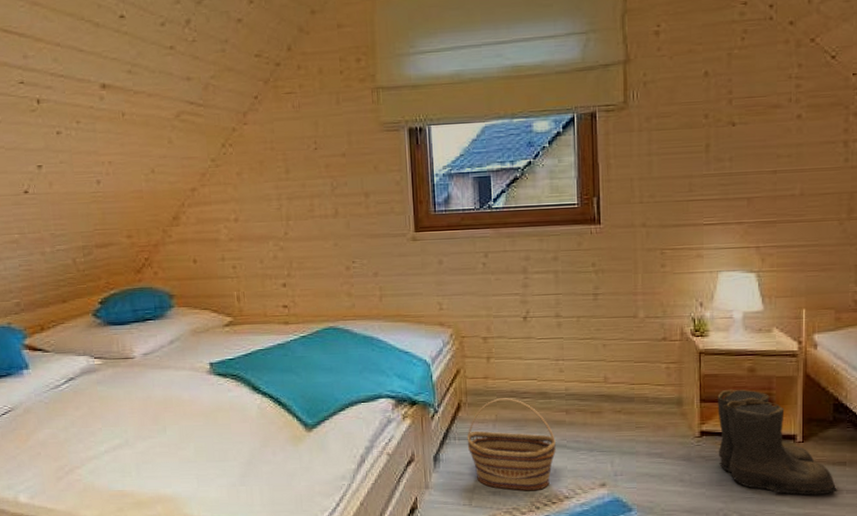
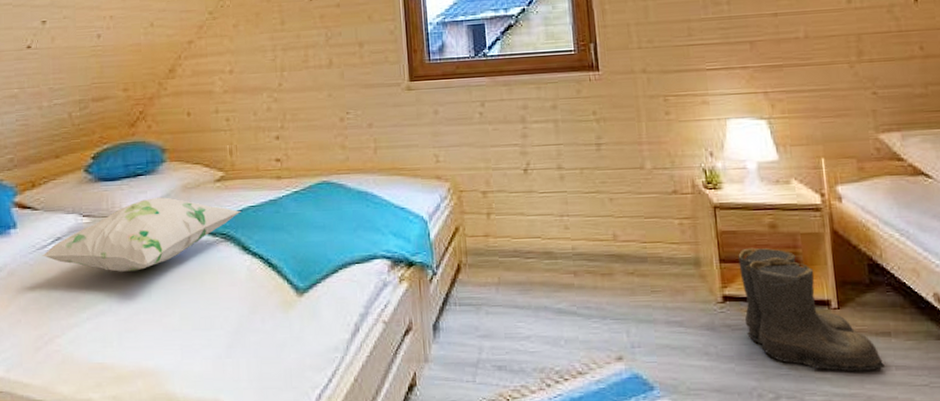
decorative pillow: none [56,341,251,410] -> present [41,197,242,272]
basket: present [467,398,556,491] -> none [468,258,565,366]

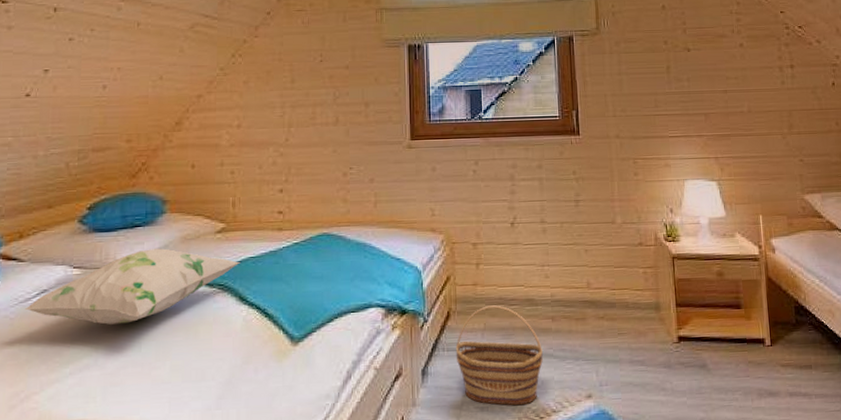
basket: none [468,258,565,366] -> present [455,305,543,406]
boots: present [738,247,886,372] -> none [691,293,808,401]

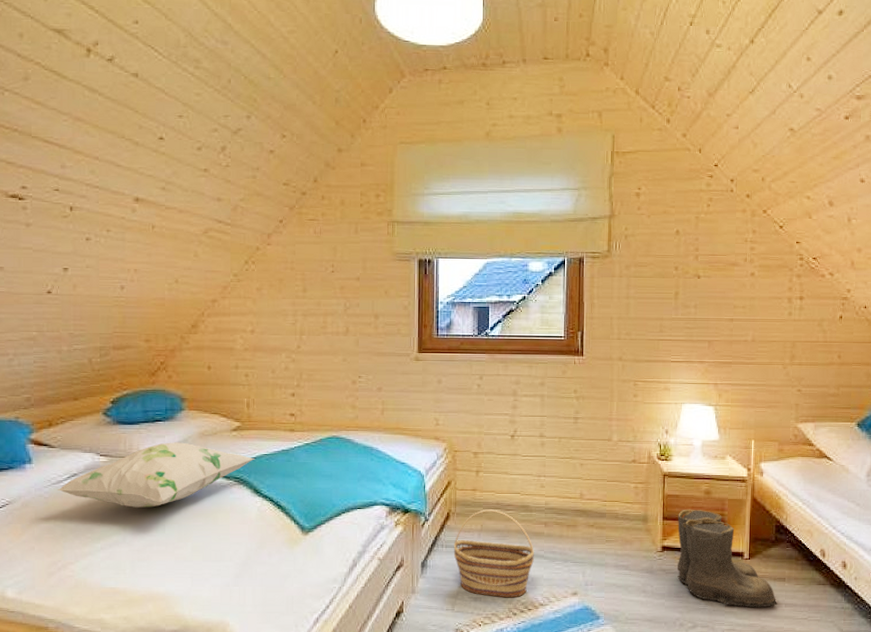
boots: none [691,293,808,401] -> present [677,509,778,608]

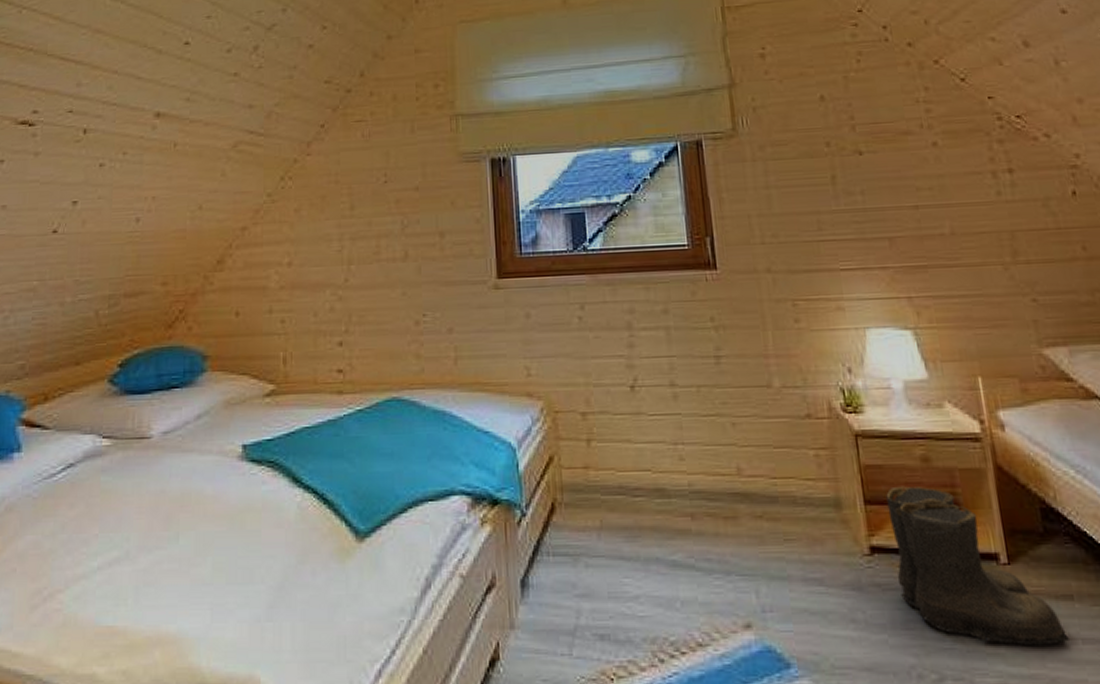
decorative pillow: present [57,442,255,508] -> none [48,415,294,508]
basket: present [453,509,534,598] -> none [563,496,682,635]

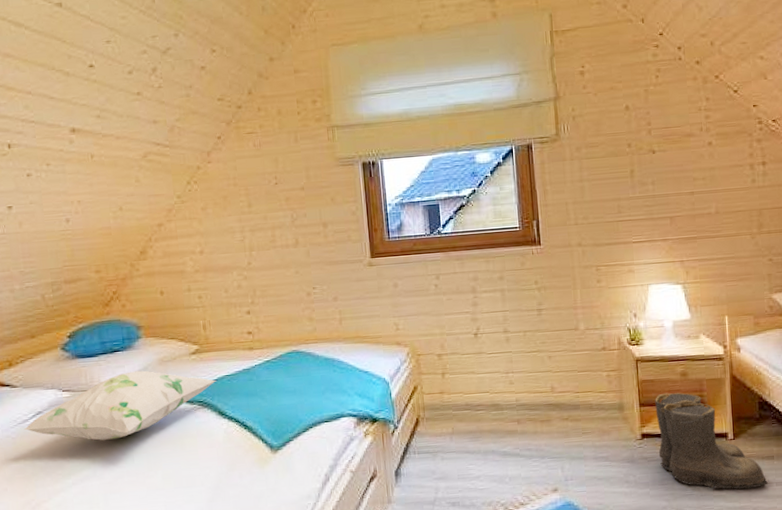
decorative pillow: none [48,415,294,508] -> present [23,370,217,440]

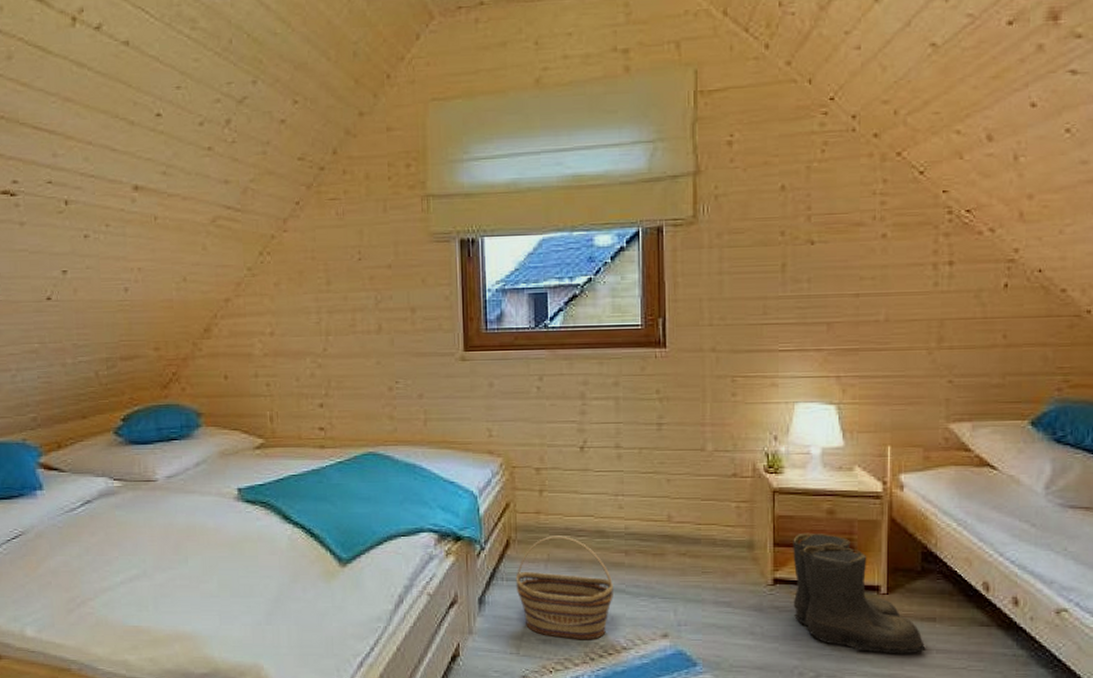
decorative pillow: present [23,370,217,440] -> none [70,463,283,537]
basket: none [425,411,510,501] -> present [515,536,613,640]

